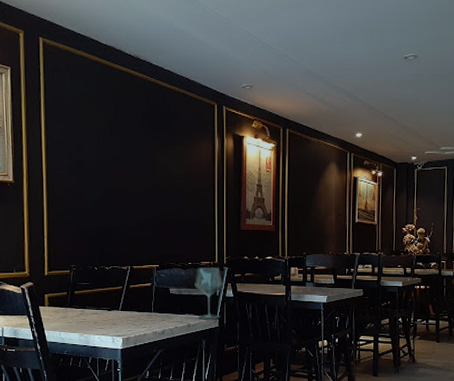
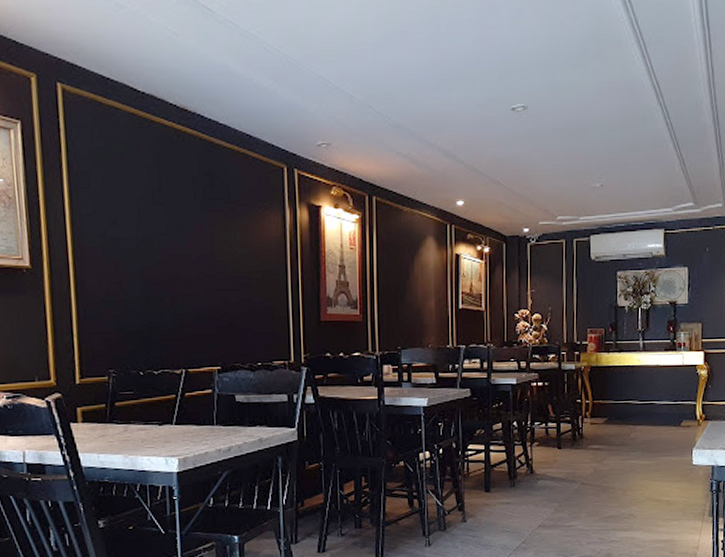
wine glass: present [194,267,223,319] -> none [265,368,301,432]

